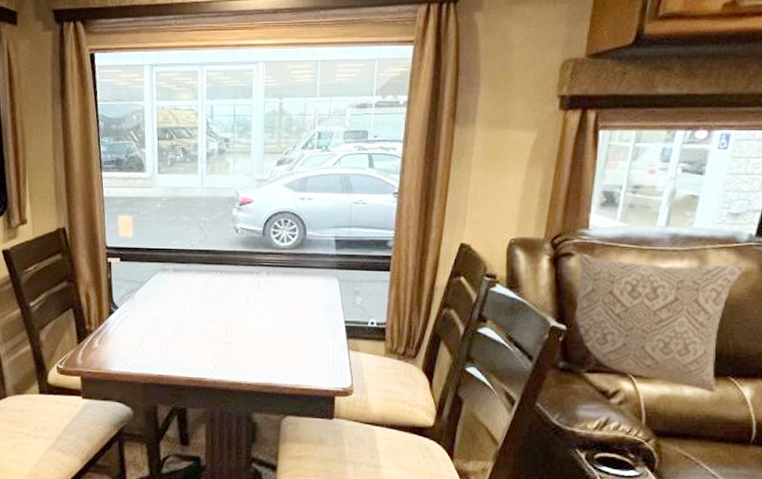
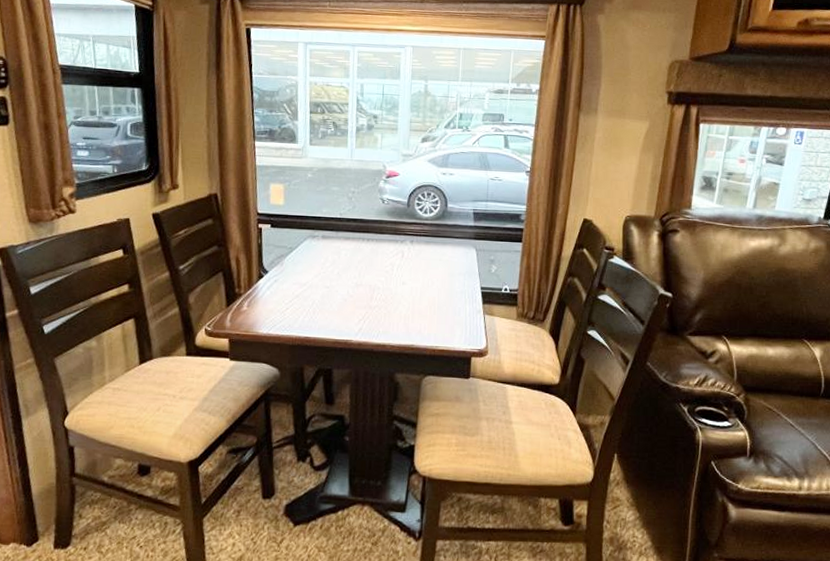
pillow: present [558,253,744,393] -> none [665,230,815,353]

